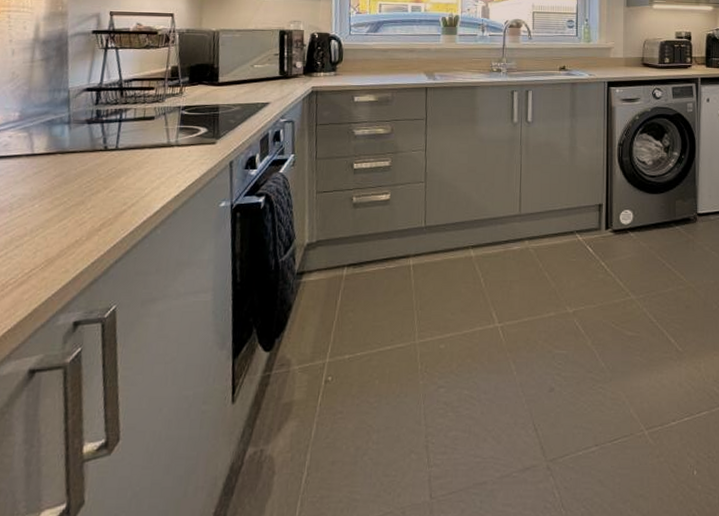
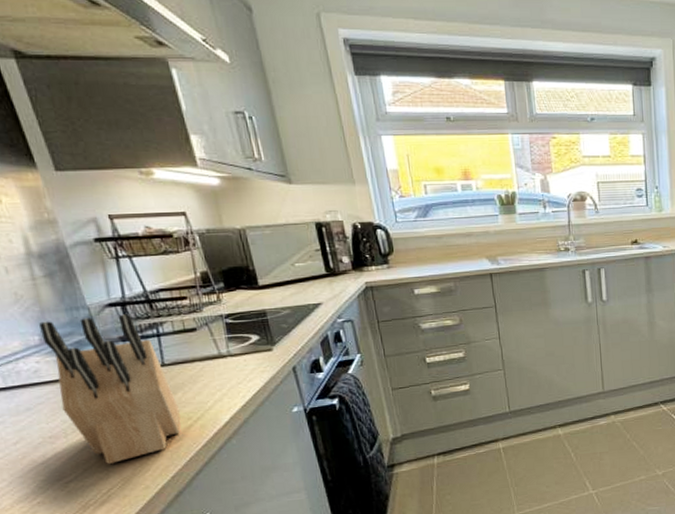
knife block: none [16,99,119,244] -> present [39,314,181,465]

